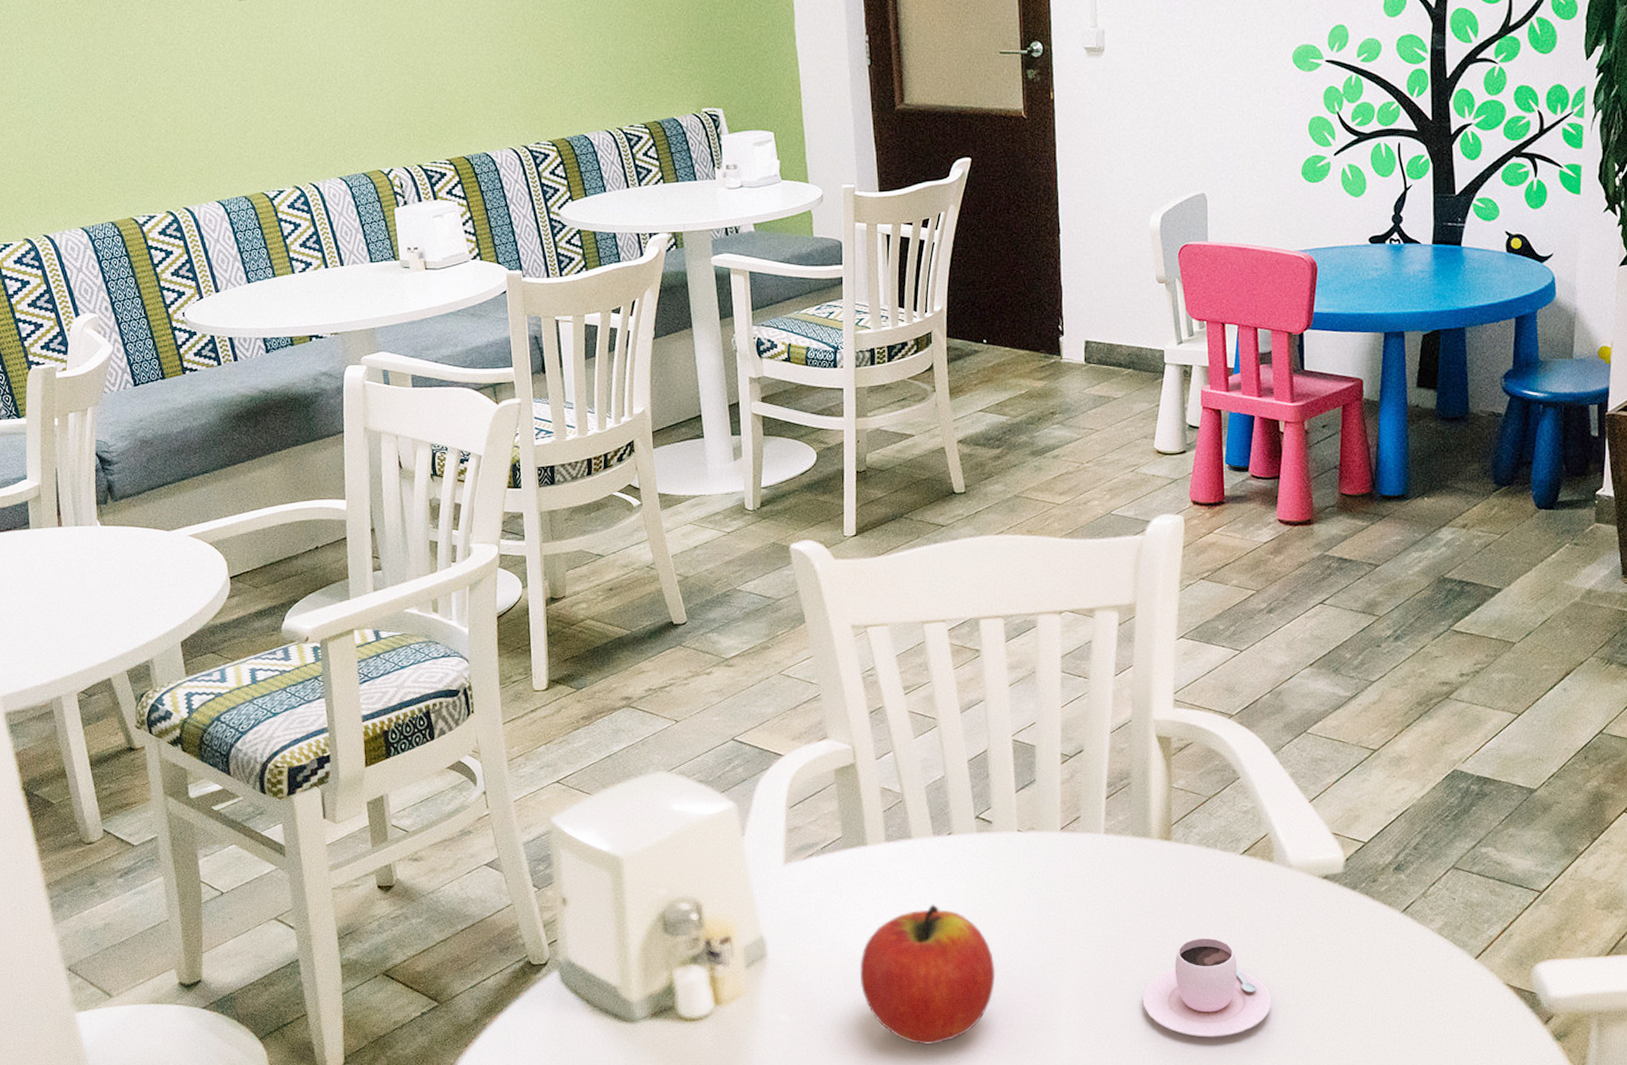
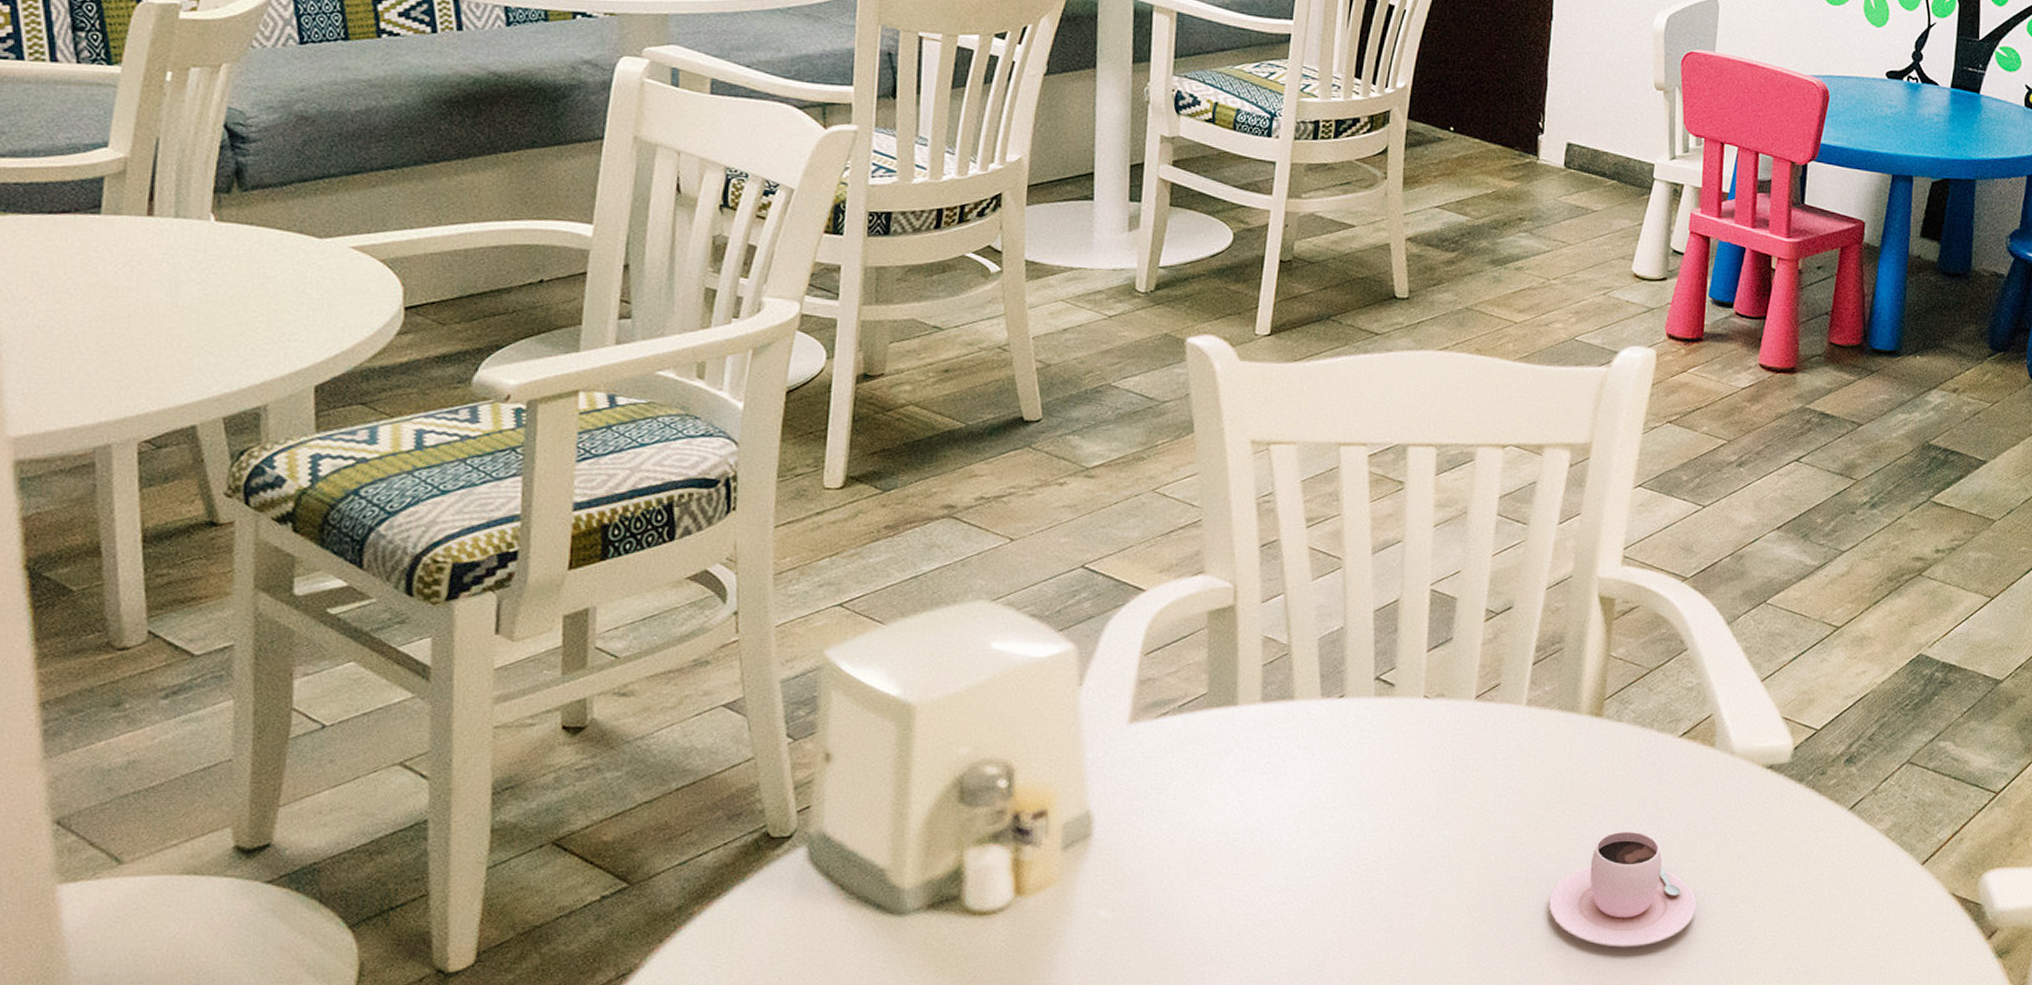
apple: present [860,904,996,1045] -> none [1208,780,1379,950]

